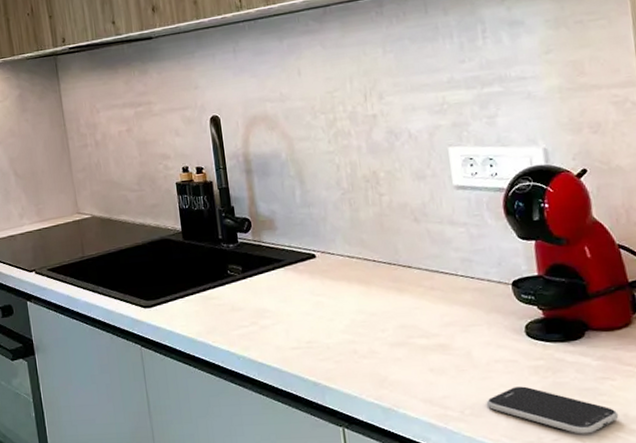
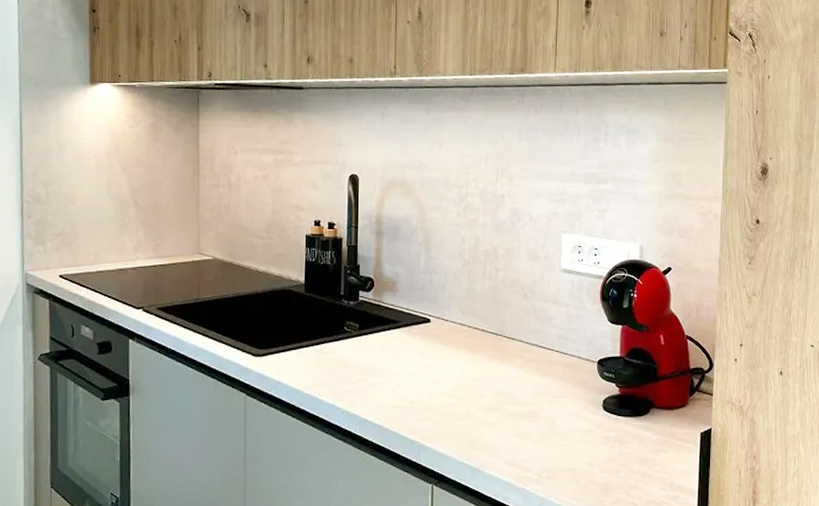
smartphone: present [486,386,619,434] -> none [561,454,667,499]

